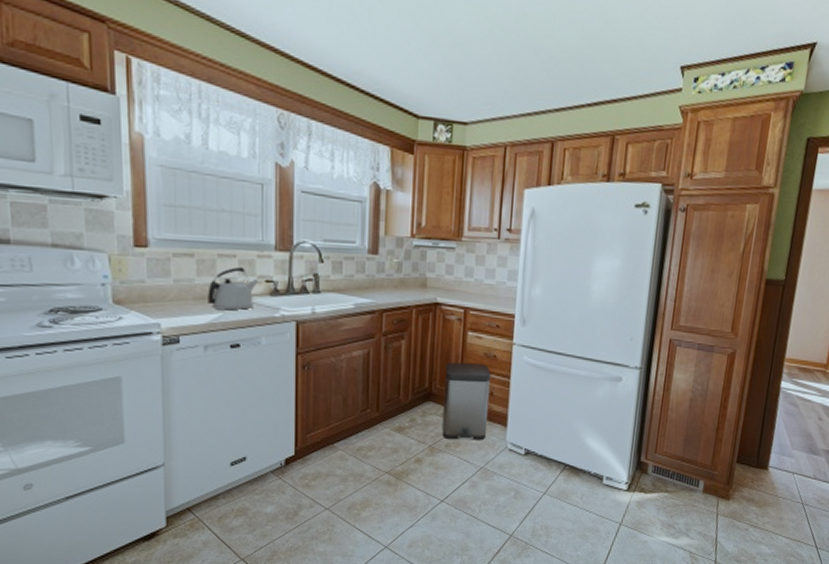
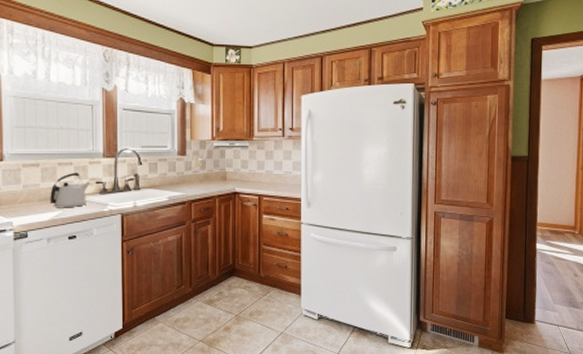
pedal bin: present [442,363,491,441] -> none [245,242,285,309]

